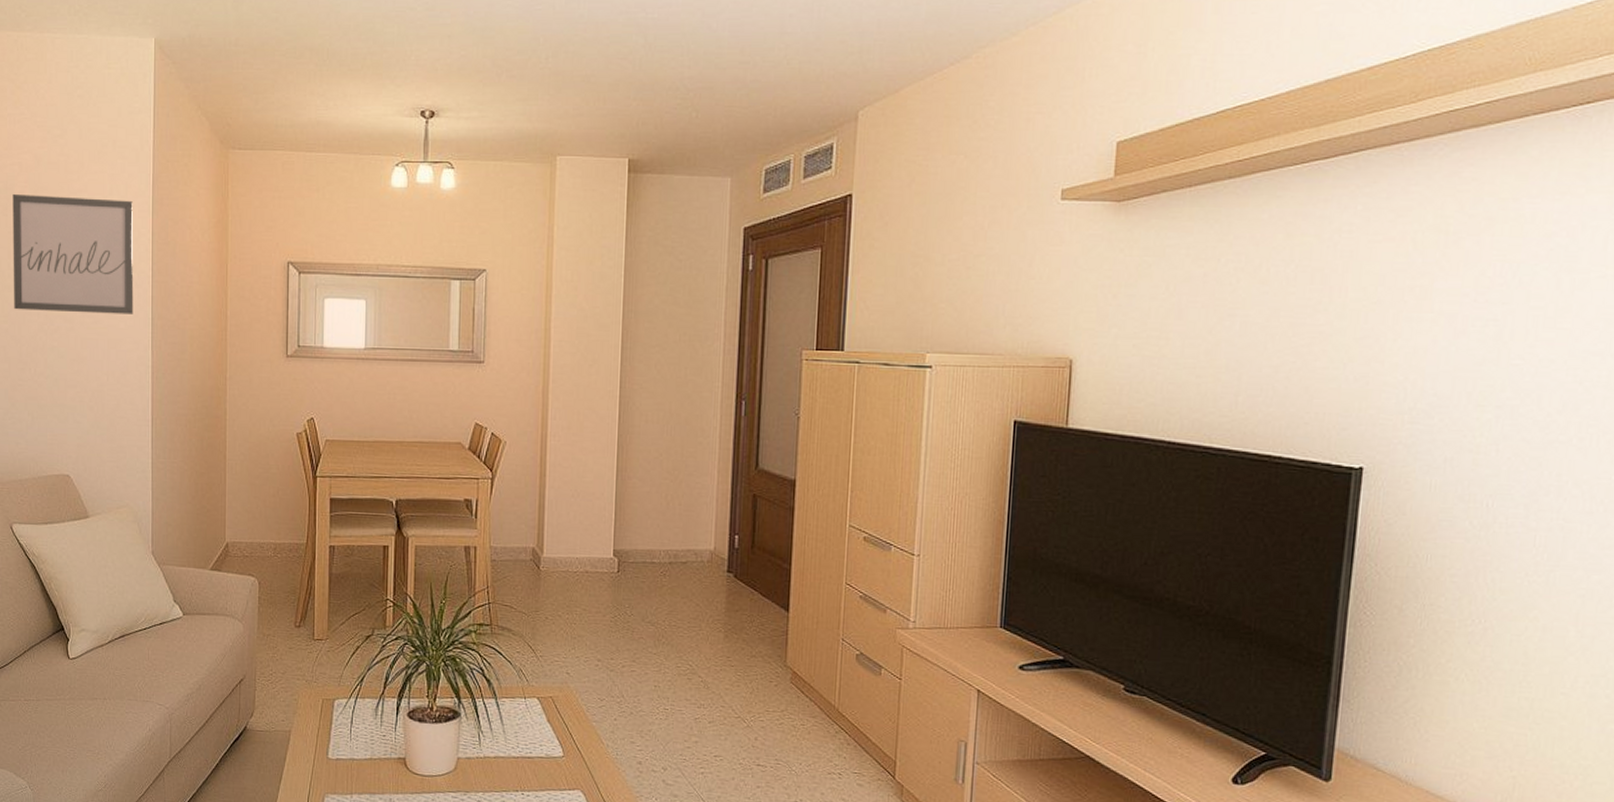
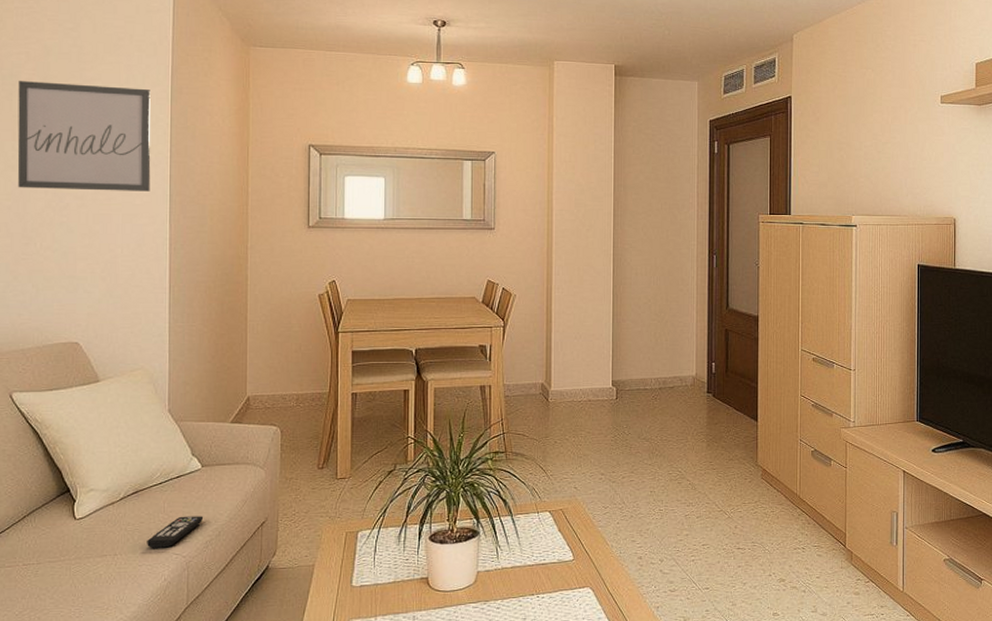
remote control: none [133,665,185,697] -> present [147,516,204,548]

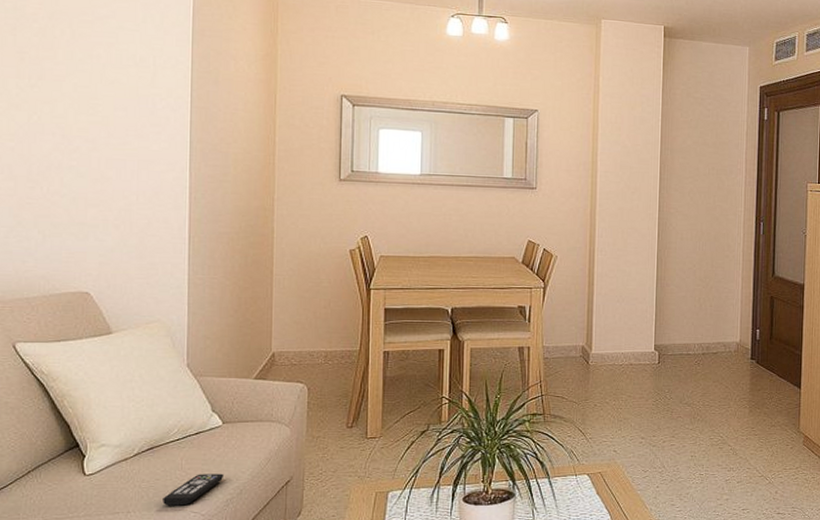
wall art: present [17,81,151,192] -> none [22,15,170,137]

